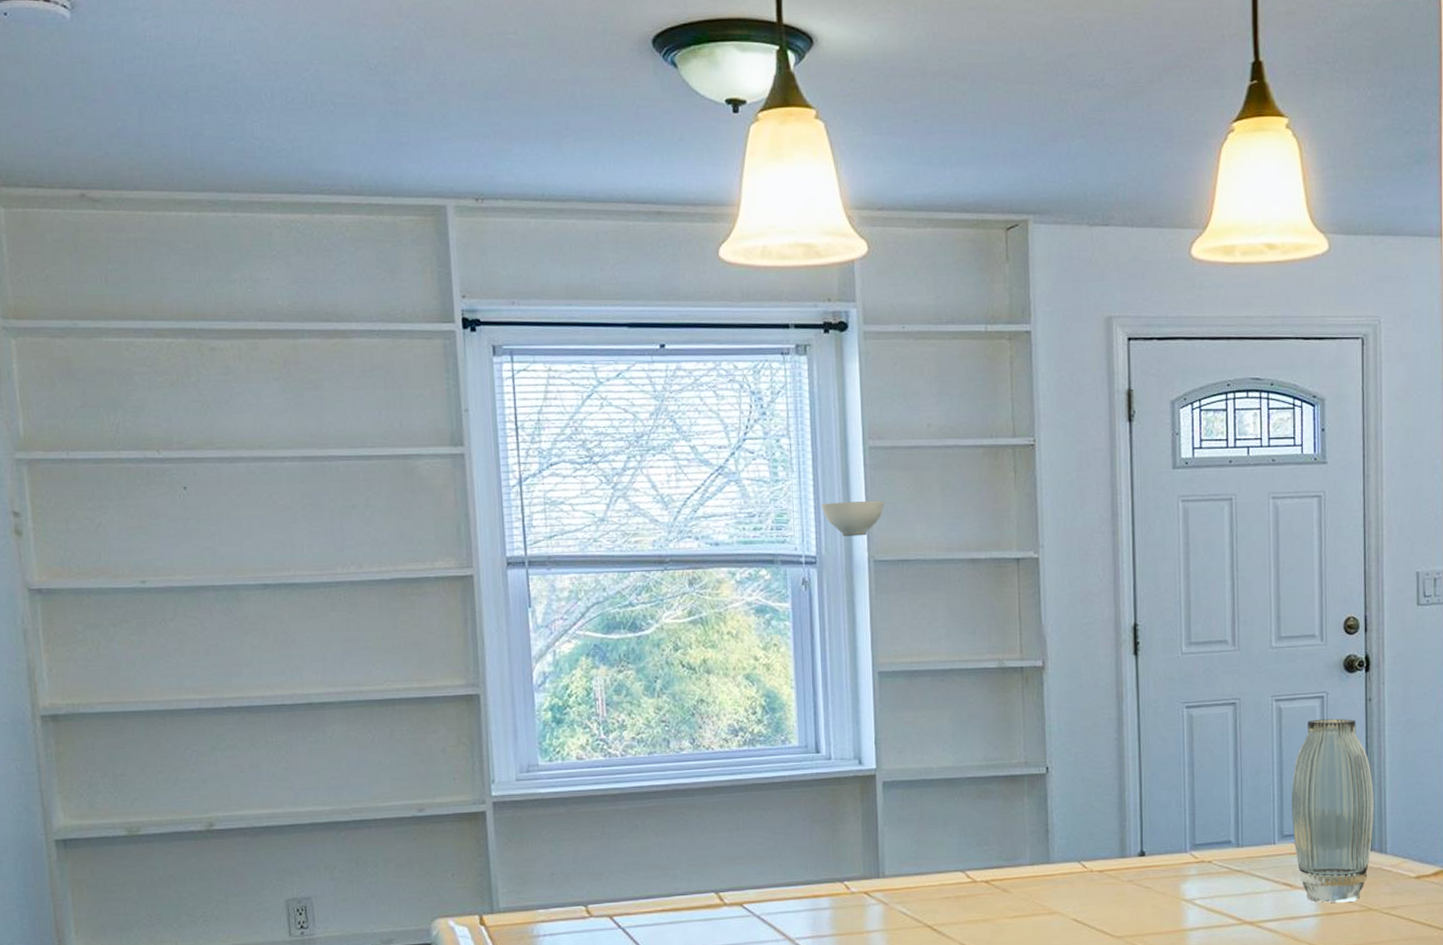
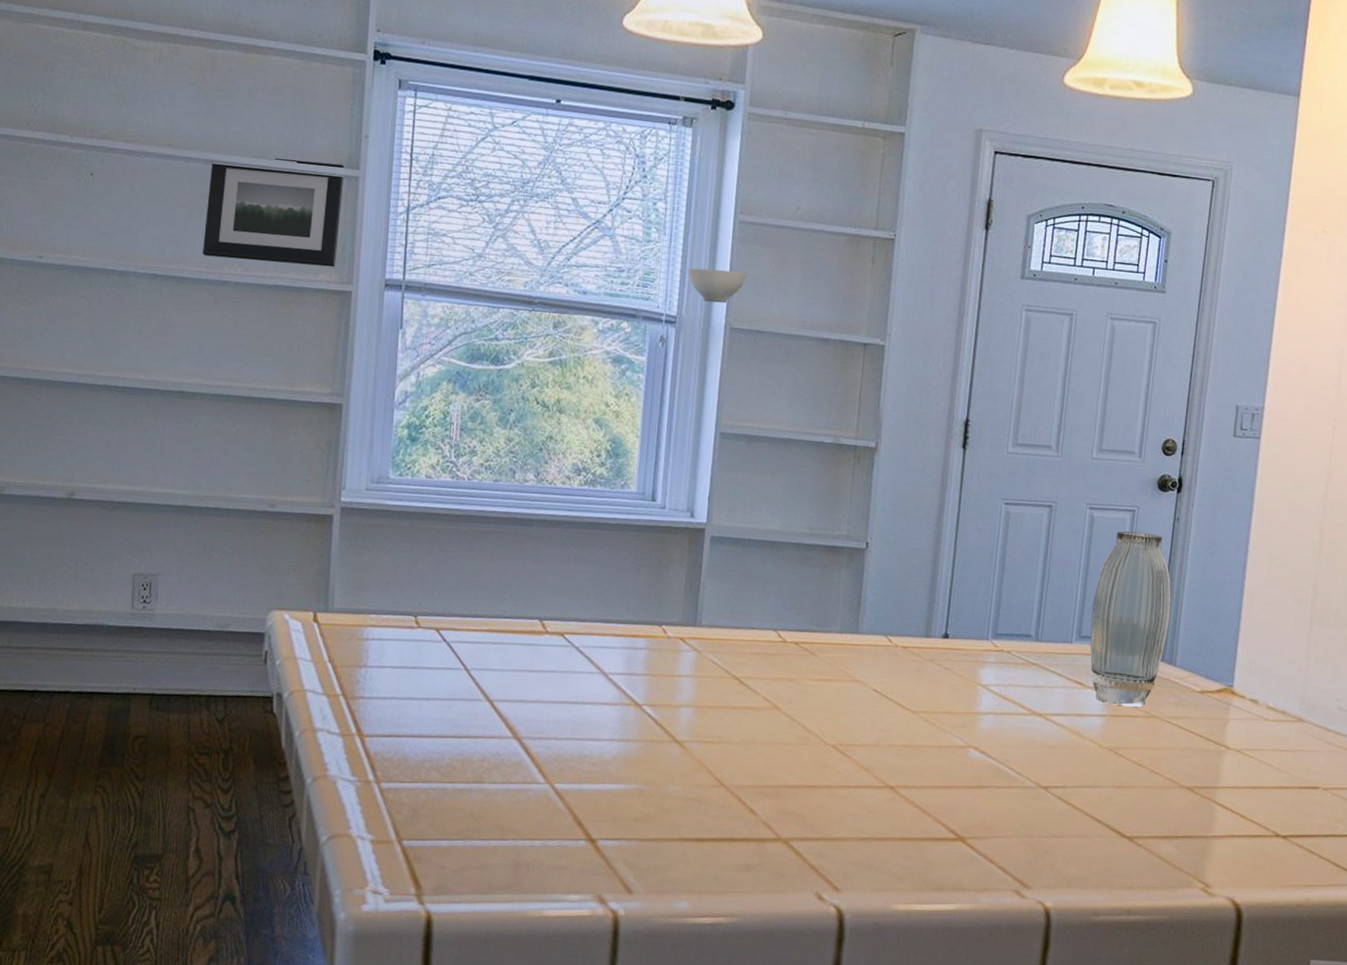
picture frame: none [308,442,453,558] -> present [203,158,344,268]

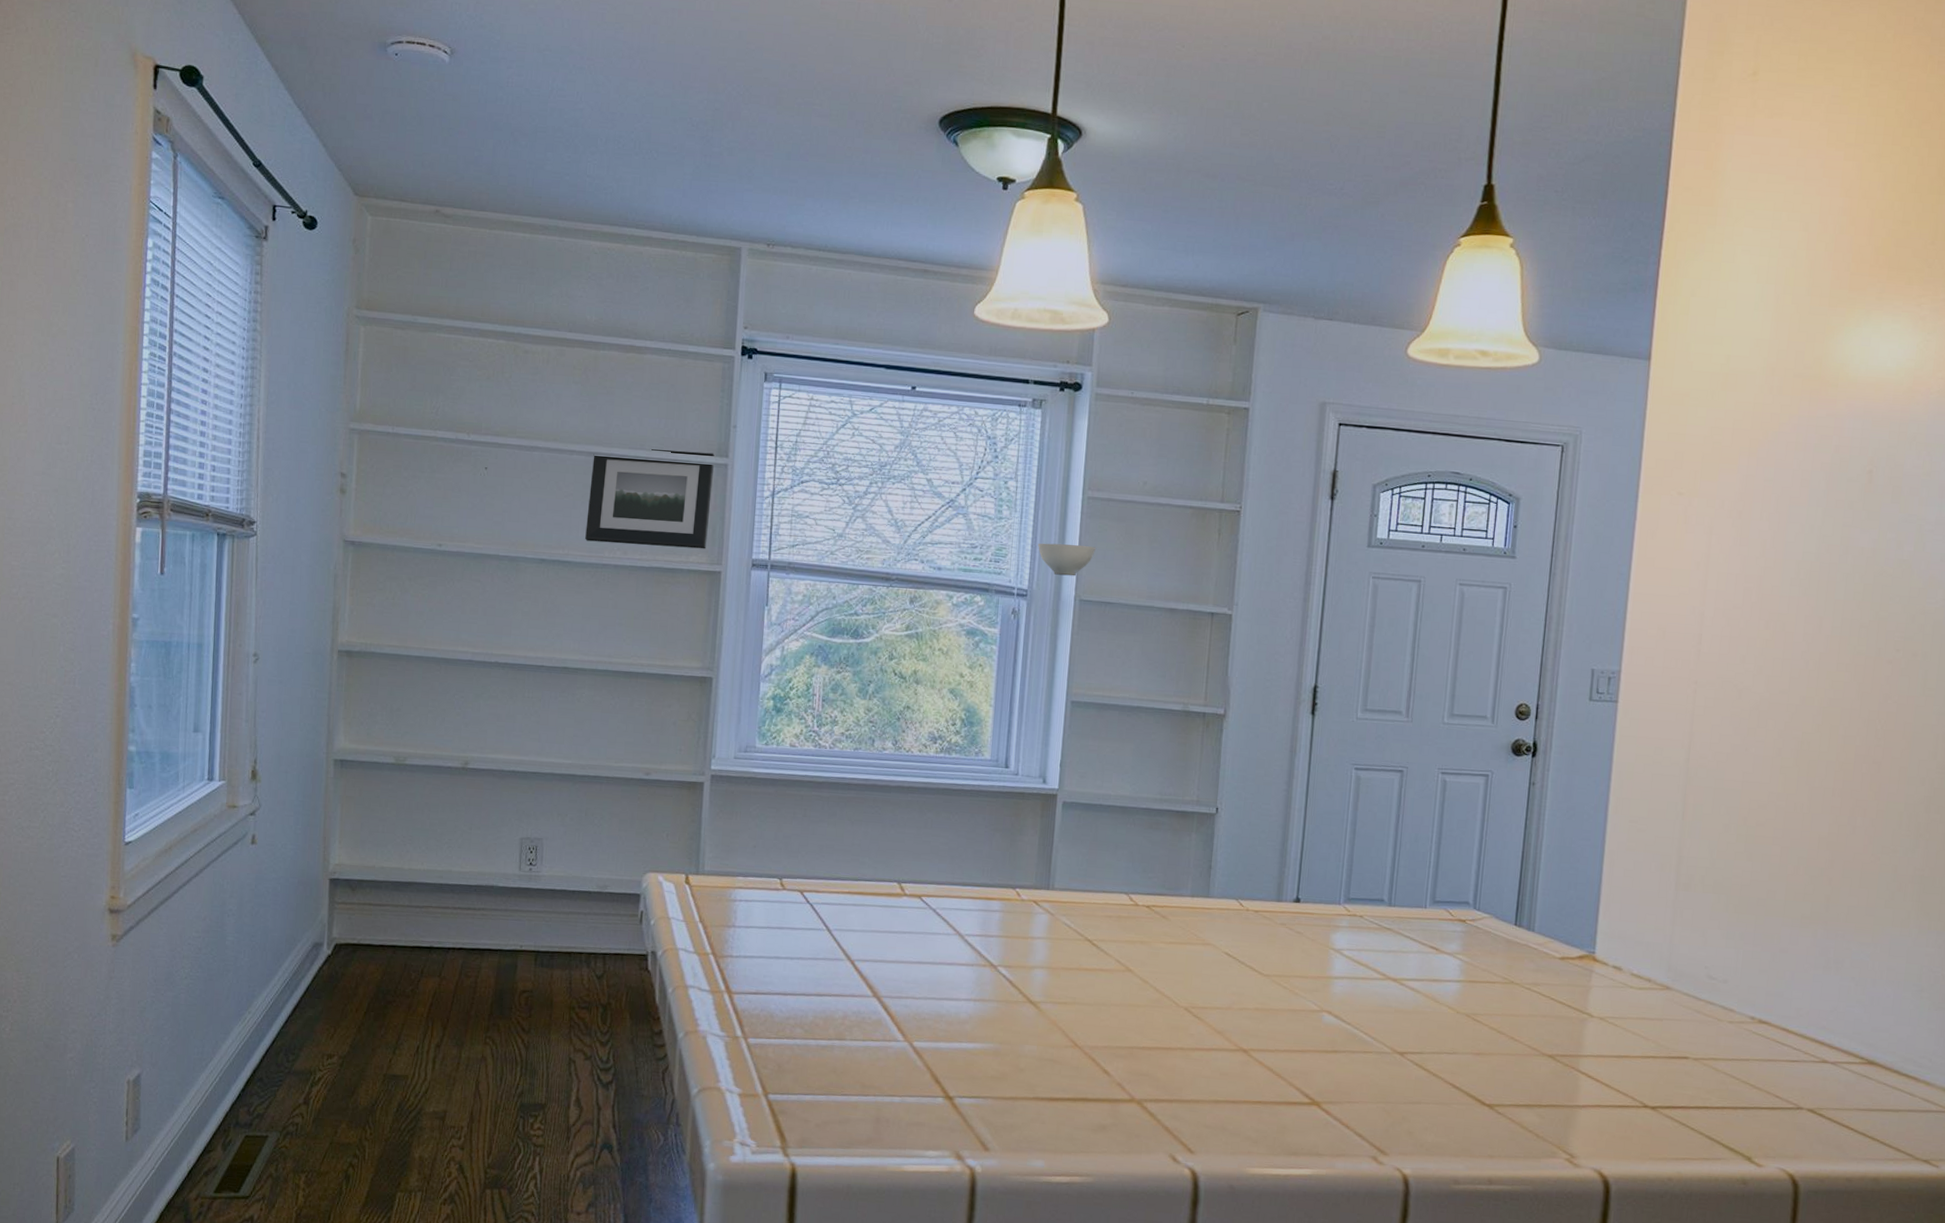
vase: present [1090,531,1171,707] -> none [1444,795,1528,973]

